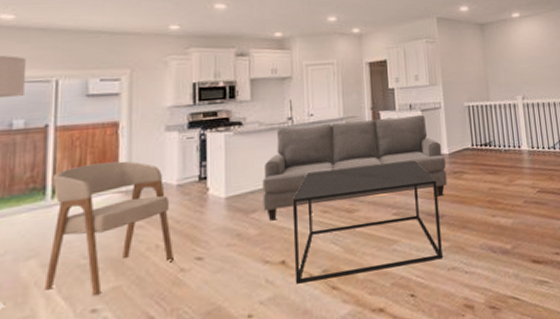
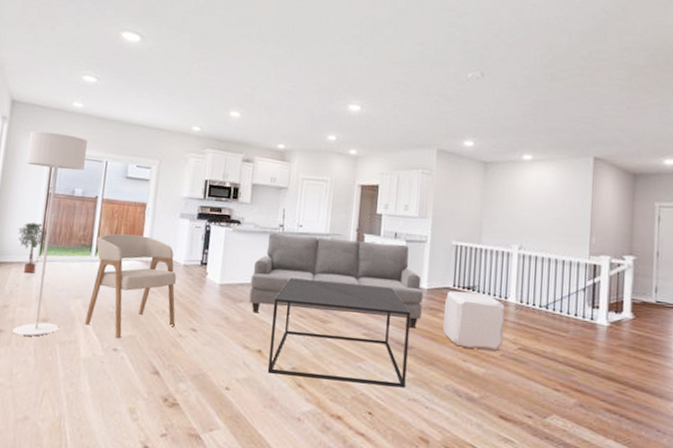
pouf: none [466,147,523,204] -> present [442,291,505,351]

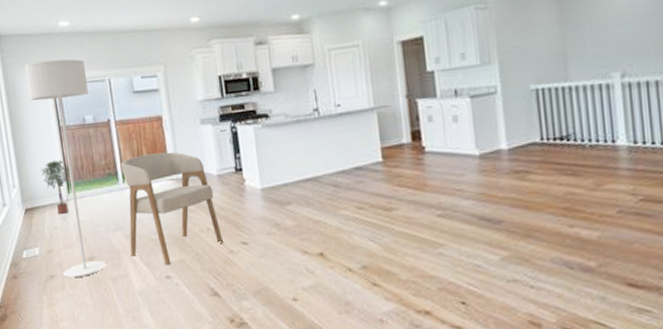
sofa: present [248,232,423,328] -> none [294,101,506,214]
coffee table: present [267,278,411,388] -> none [325,156,501,276]
pouf: present [442,291,505,351] -> none [532,142,618,211]

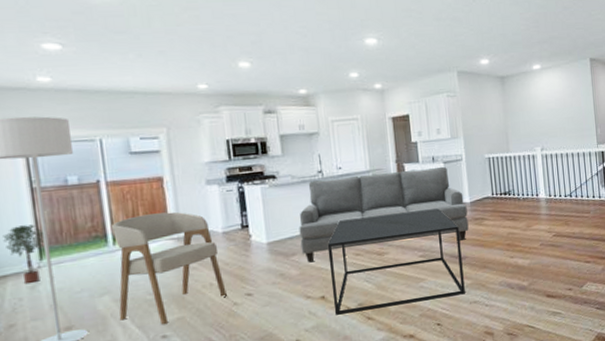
sofa: none [294,101,506,214] -> present [299,166,469,263]
coffee table: none [325,156,501,276] -> present [327,208,465,315]

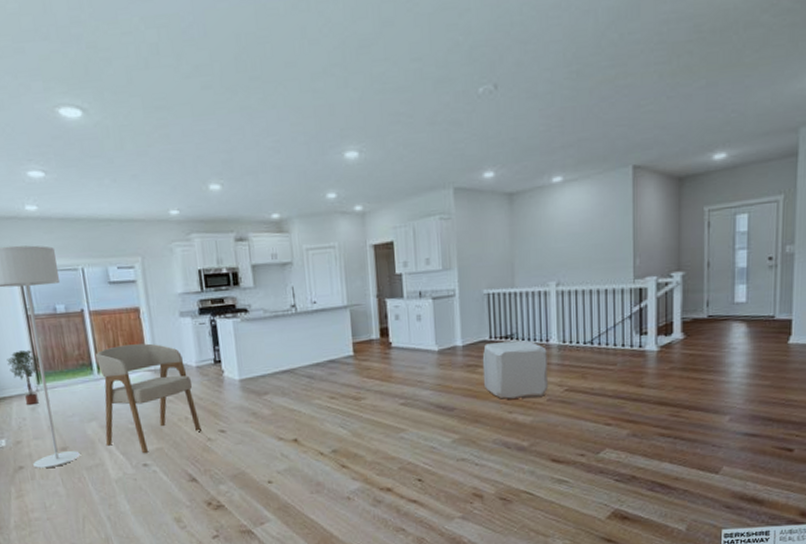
sofa: present [299,166,469,263] -> none [271,303,460,403]
coffee table: present [327,208,465,315] -> none [300,351,452,460]
pouf: none [486,196,540,247] -> present [482,340,548,399]

